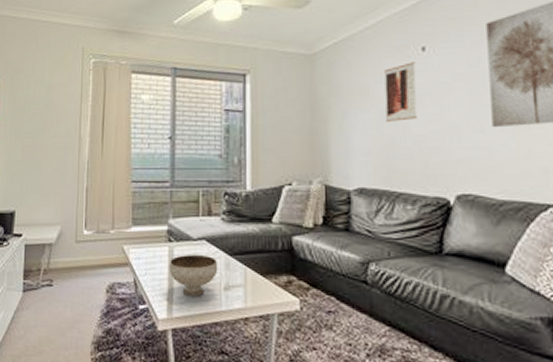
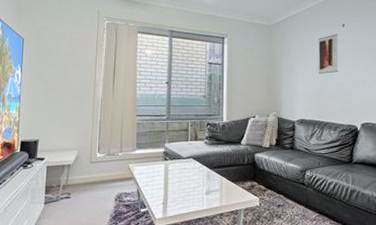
bowl: present [169,254,218,296] -> none [164,169,202,200]

